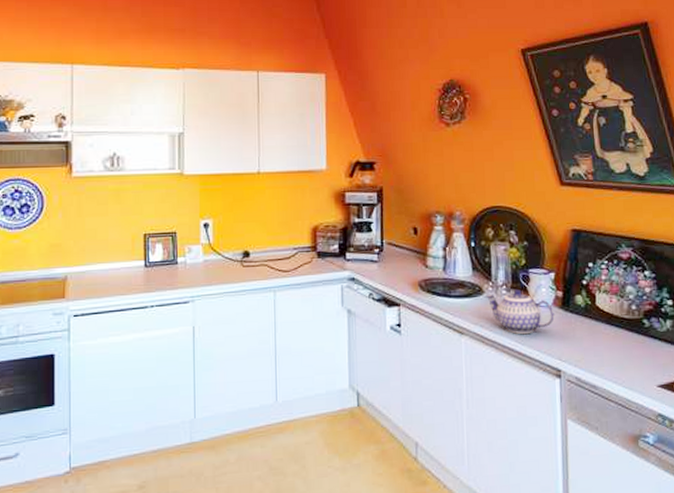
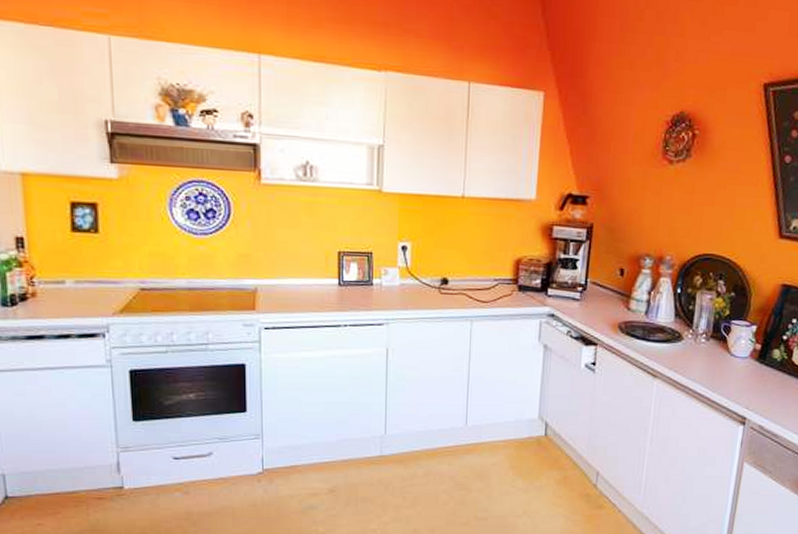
teapot: present [485,289,555,335] -> none [684,339,750,383]

